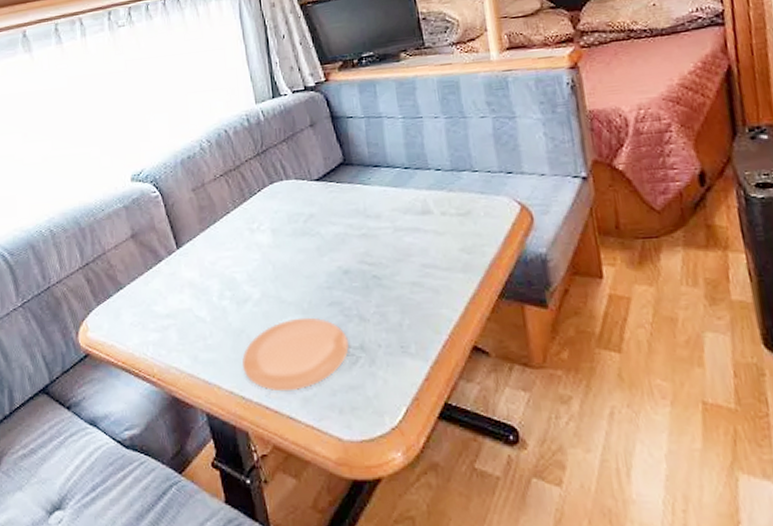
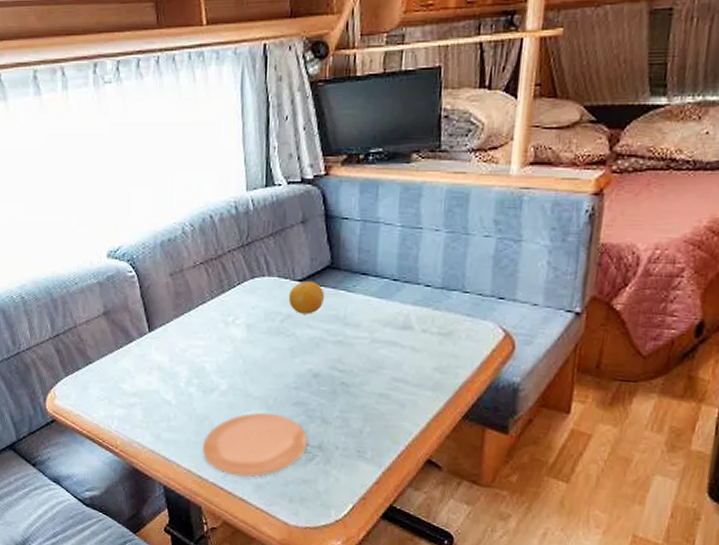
fruit: none [308,179,343,212] -> present [288,280,325,314]

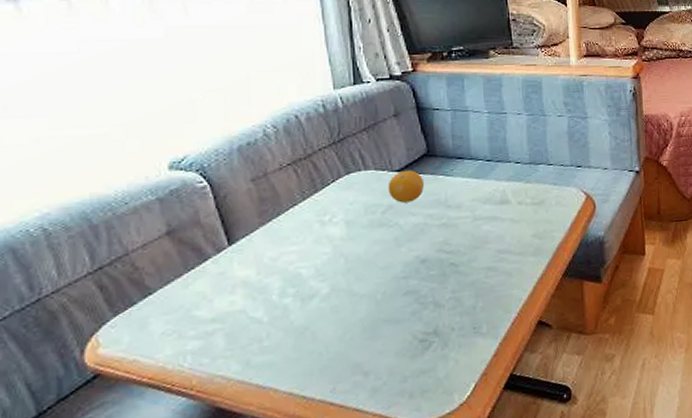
plate: present [201,412,307,477] -> none [304,308,422,386]

